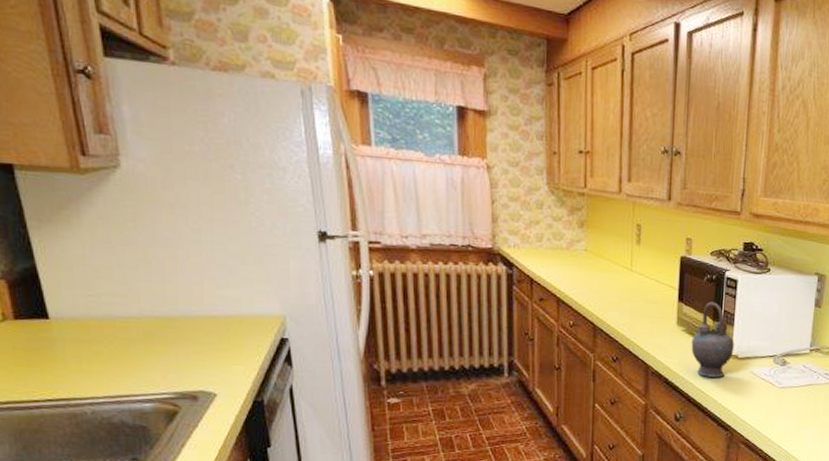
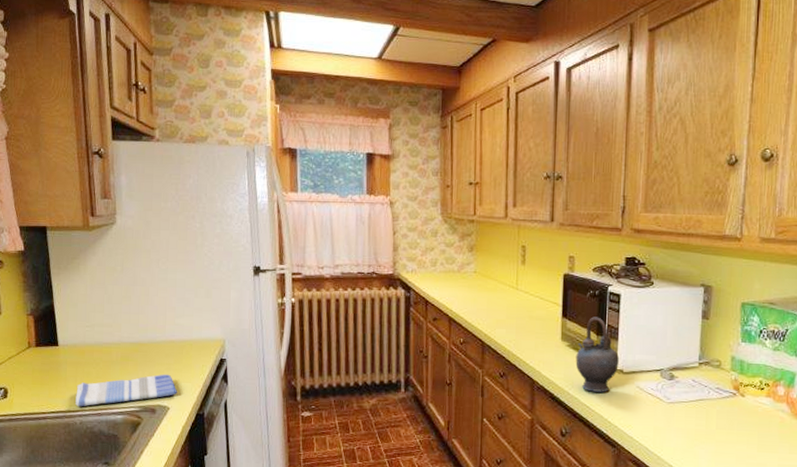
dish towel: none [81,354,226,394] -> present [75,374,177,407]

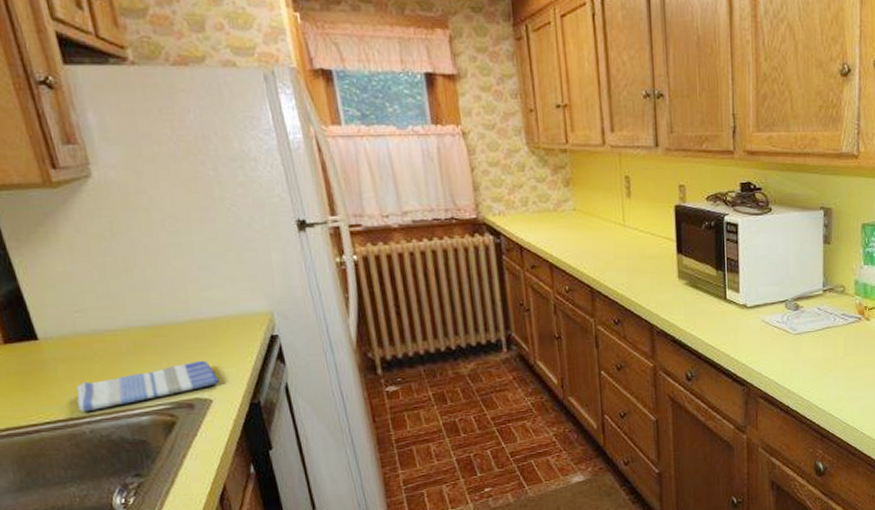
teapot: present [575,316,619,392] -> none [695,250,742,331]

